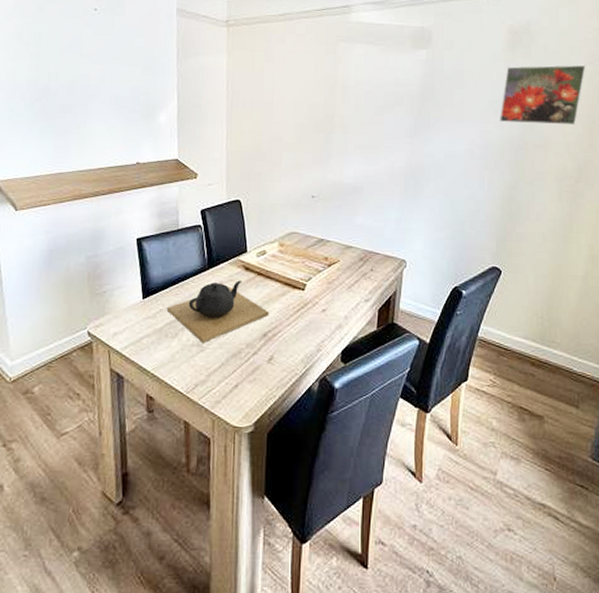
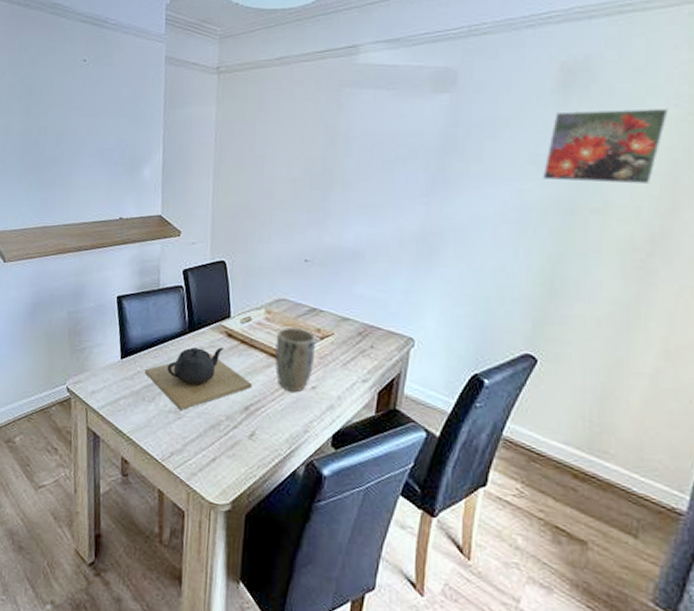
plant pot: none [289,258,325,316] -> present [275,327,316,393]

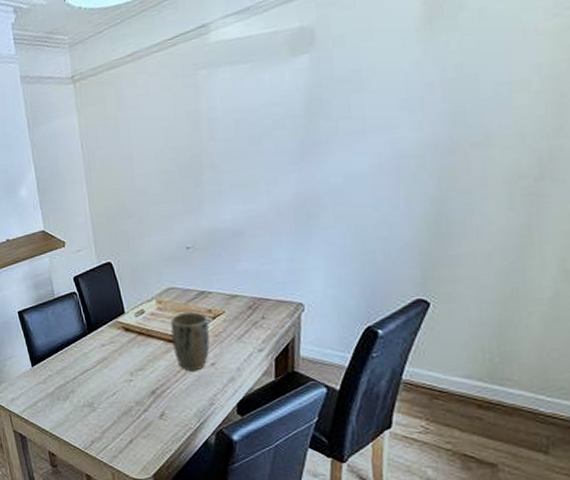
teapot: present [144,347,252,410] -> none [54,341,155,403]
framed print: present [543,108,669,185] -> none [416,19,549,123]

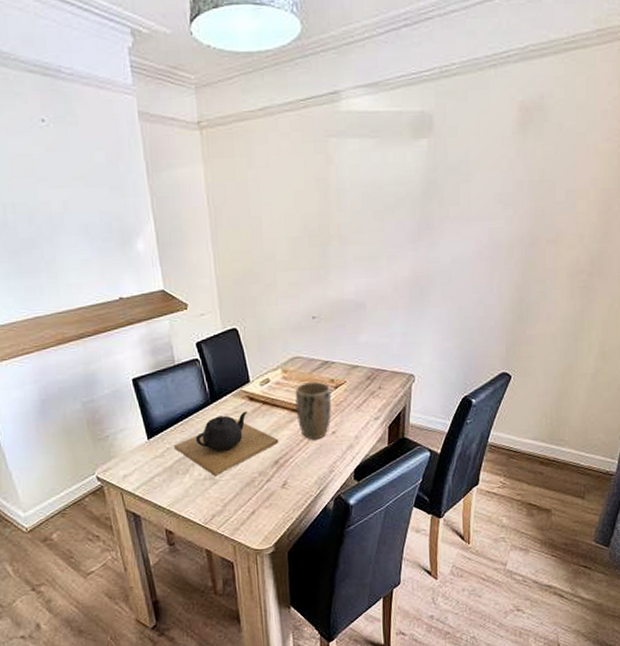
teapot: none [54,341,155,403] -> present [173,411,279,476]

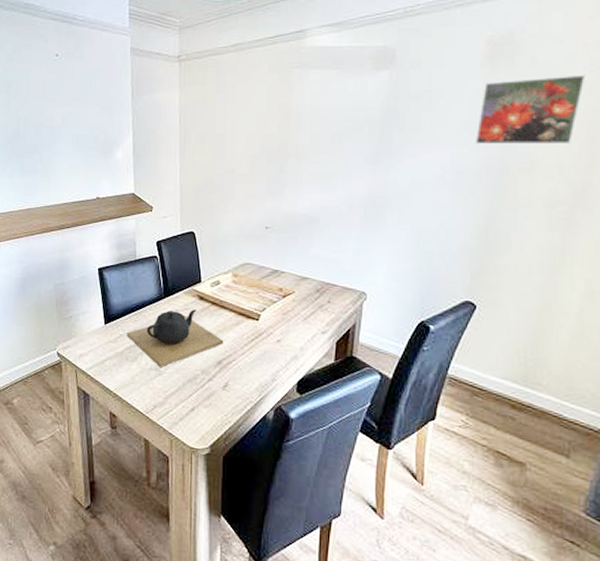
plant pot: present [295,382,332,440] -> none [243,289,279,346]
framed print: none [509,142,603,216] -> present [476,74,586,145]

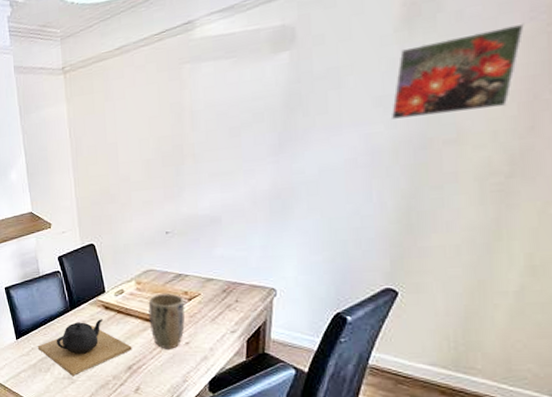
plant pot: none [243,289,279,346] -> present [148,294,185,349]

